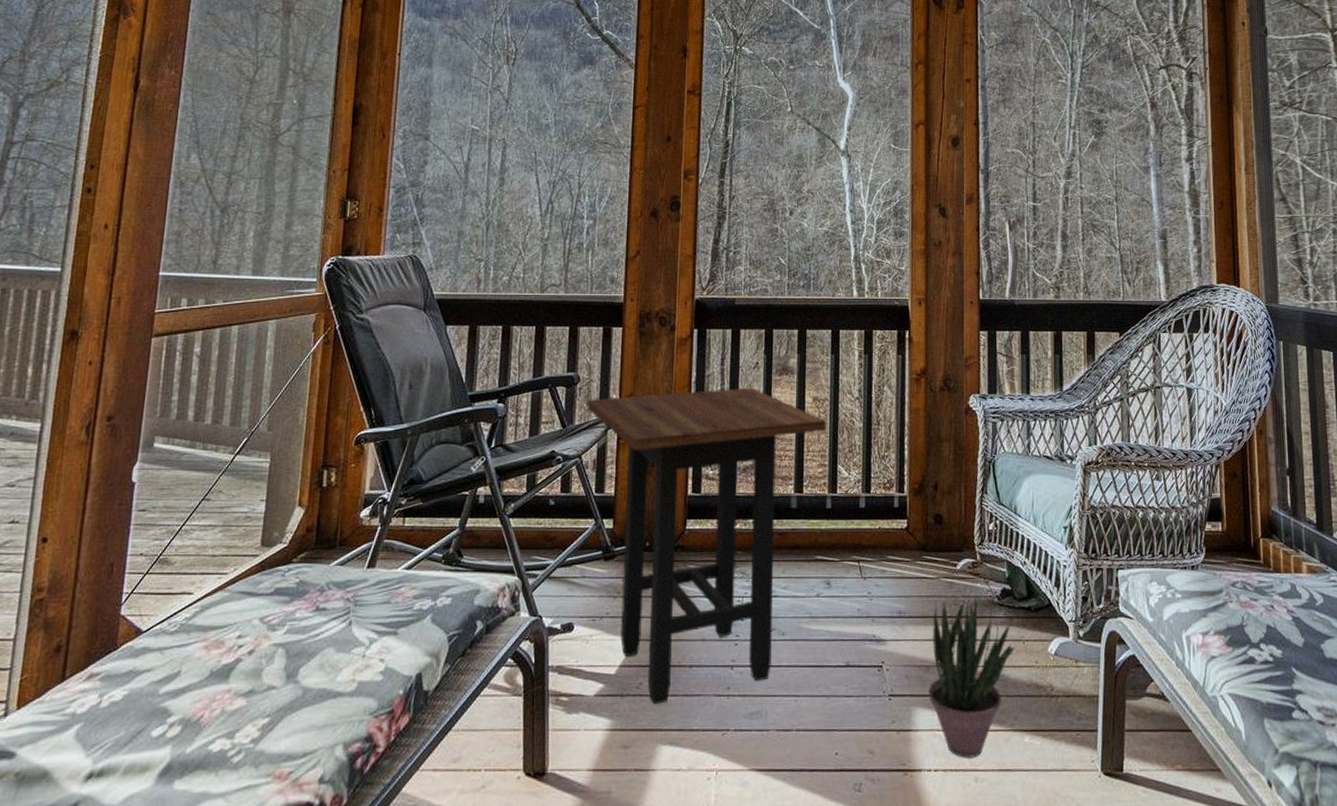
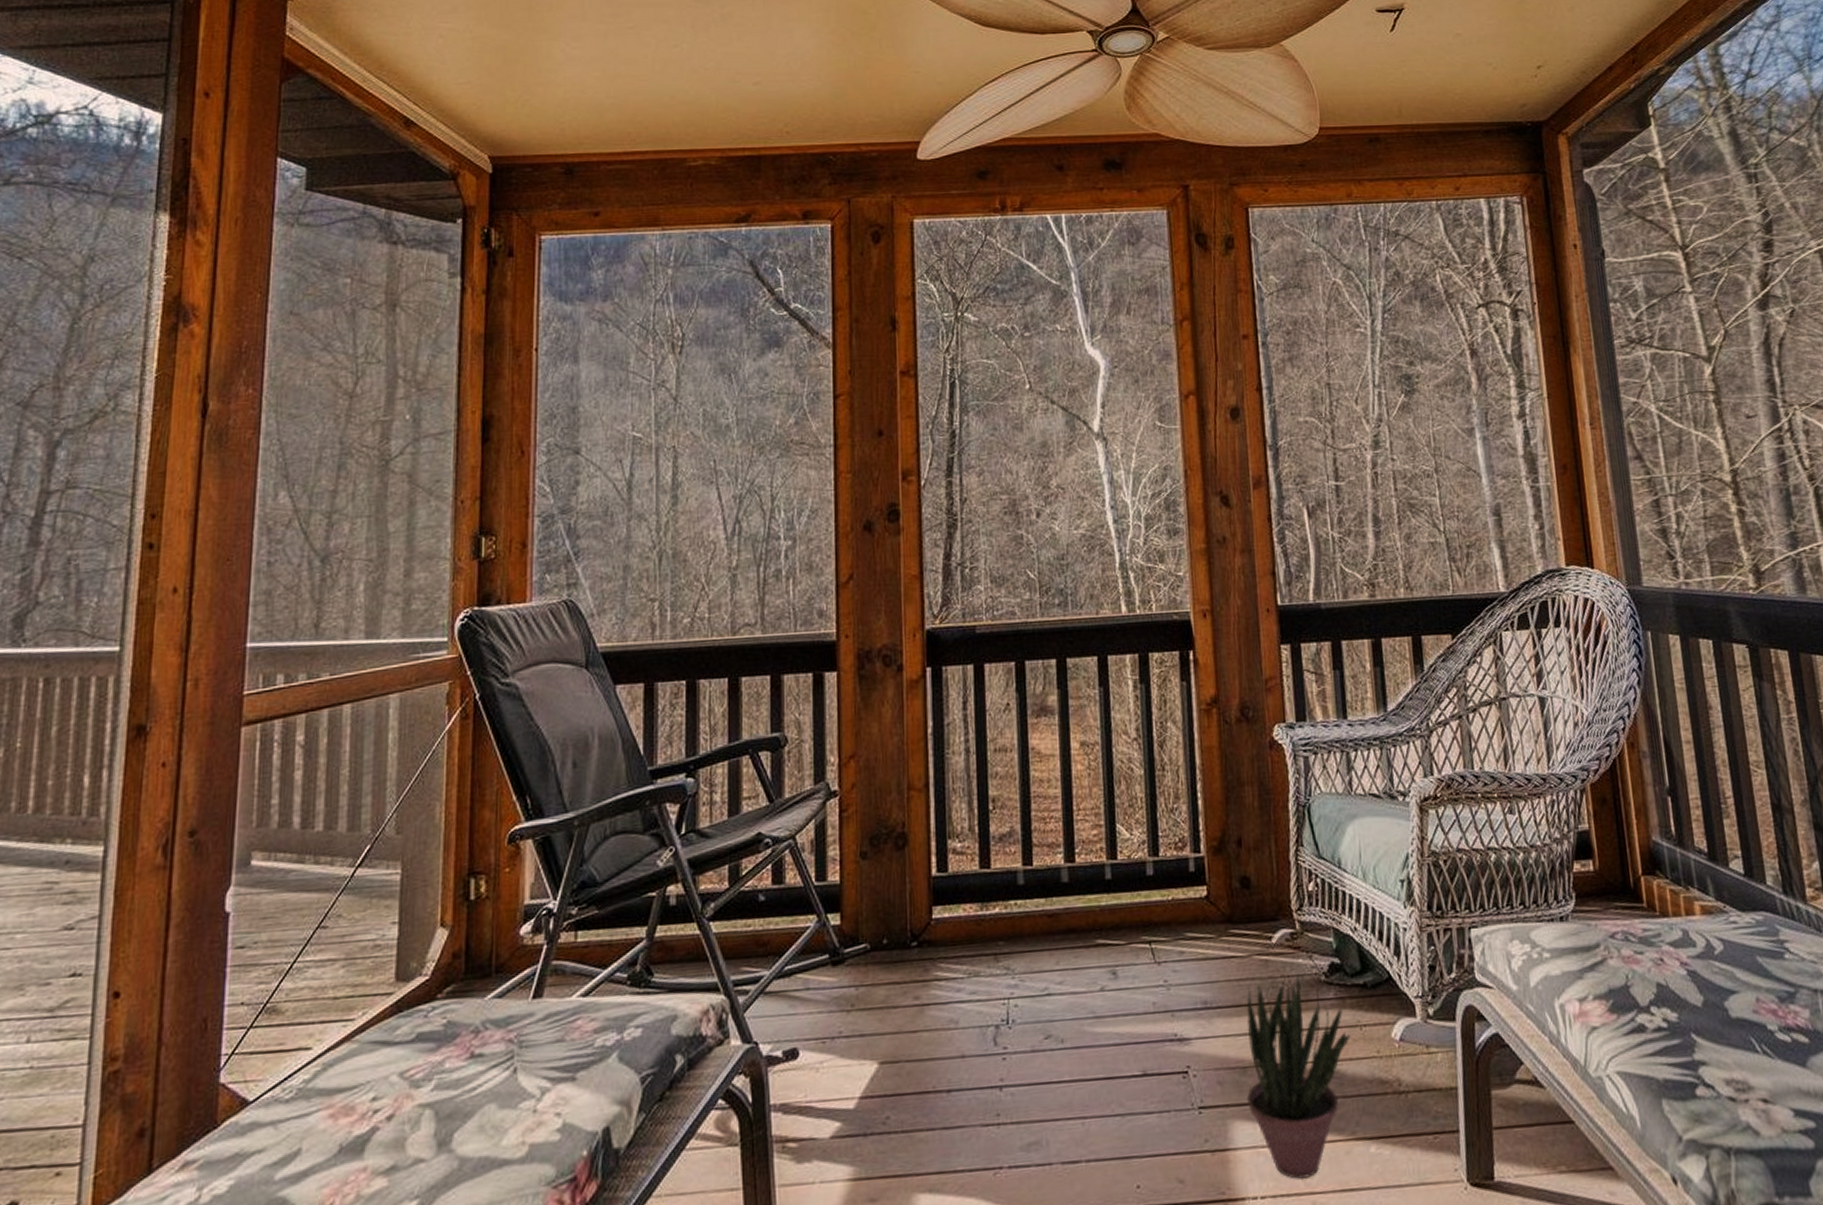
side table: present [587,387,826,704] -> none [798,735,1099,1142]

